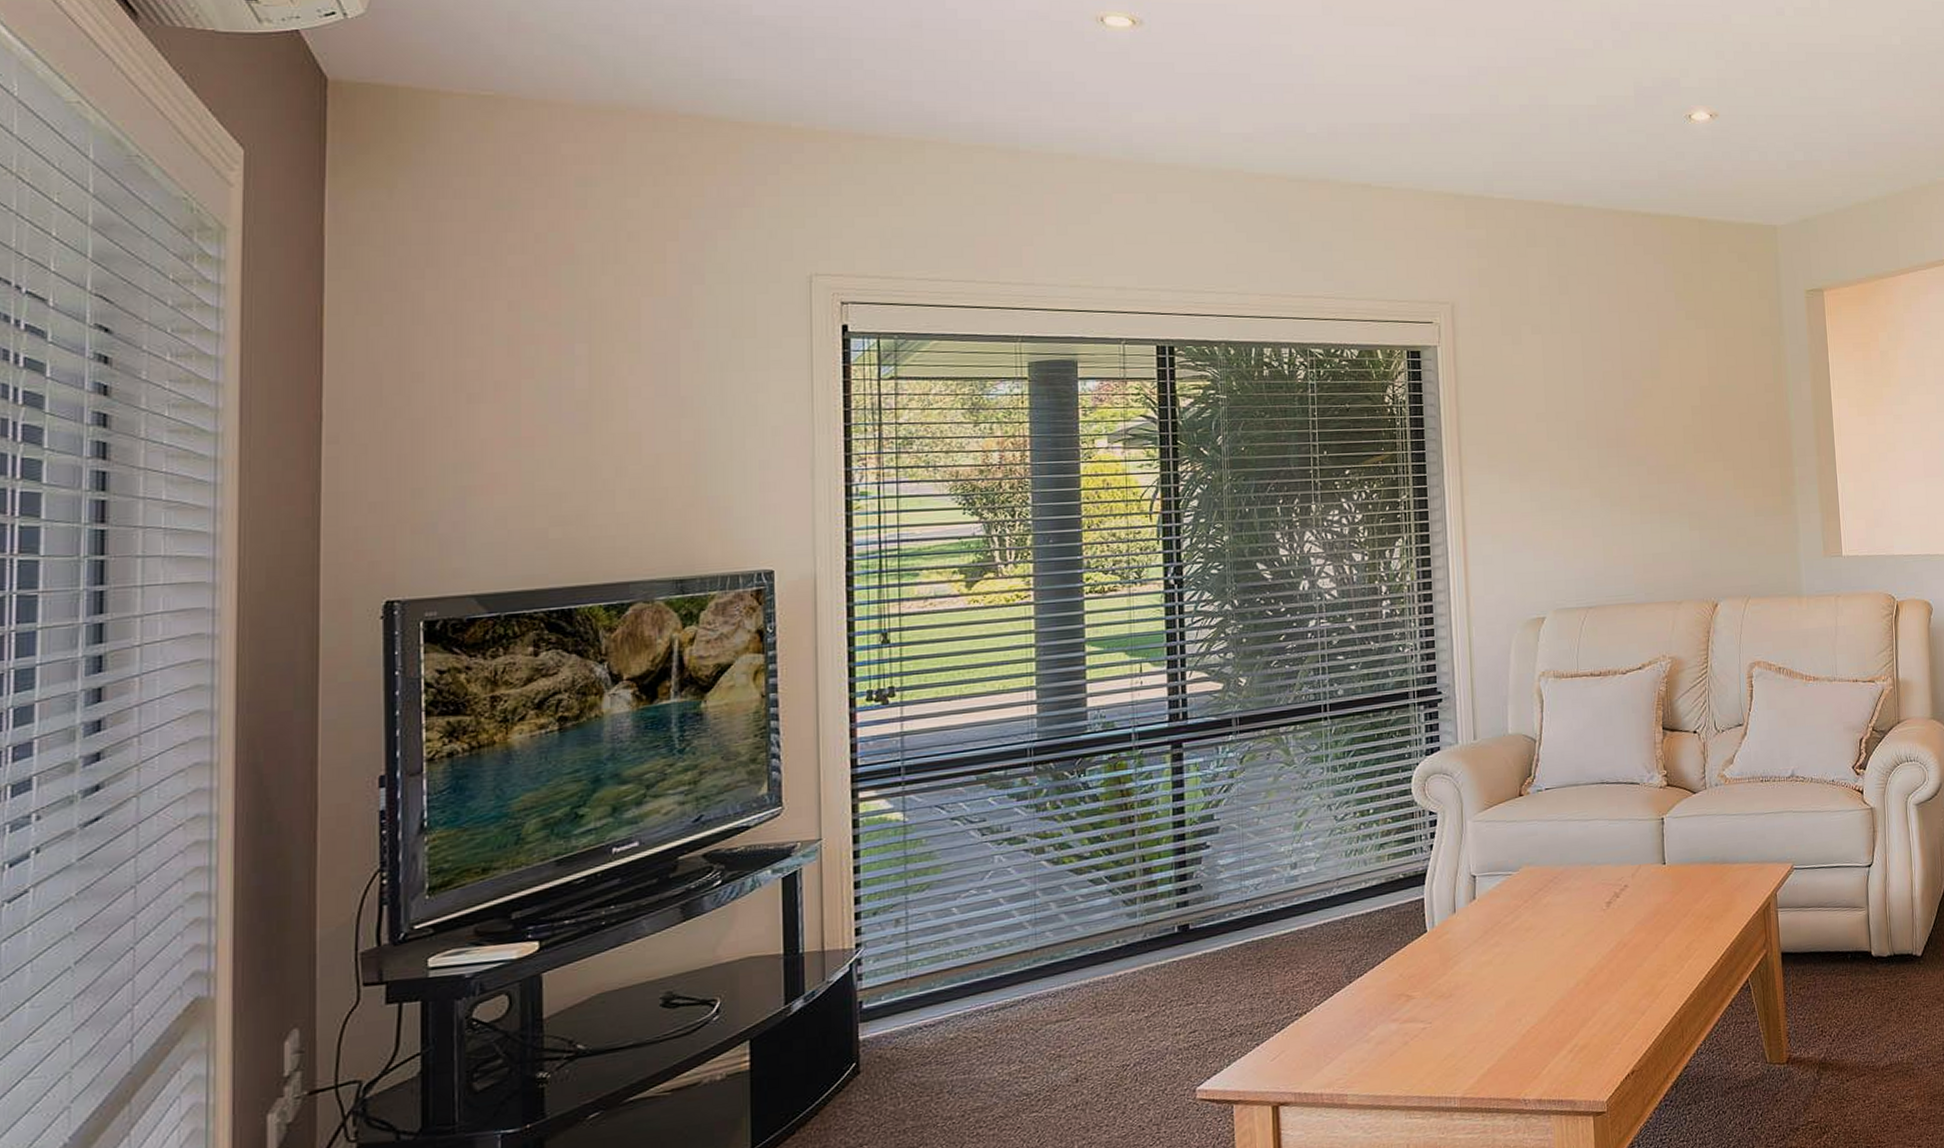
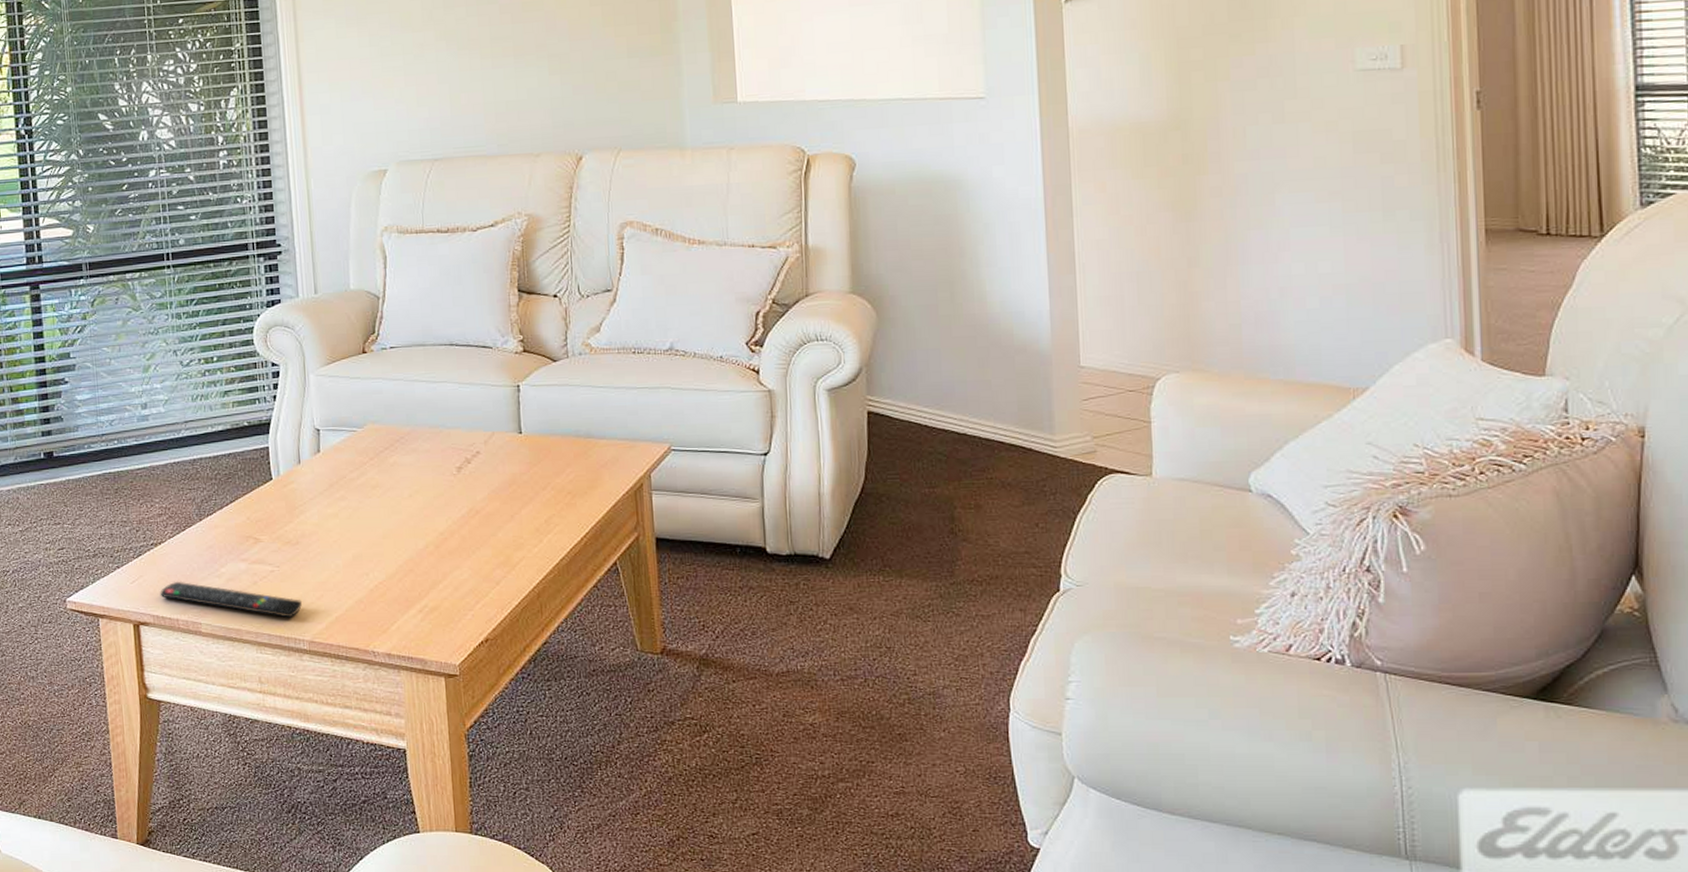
remote control: none [1303,1051,1454,1076] -> present [160,581,302,618]

